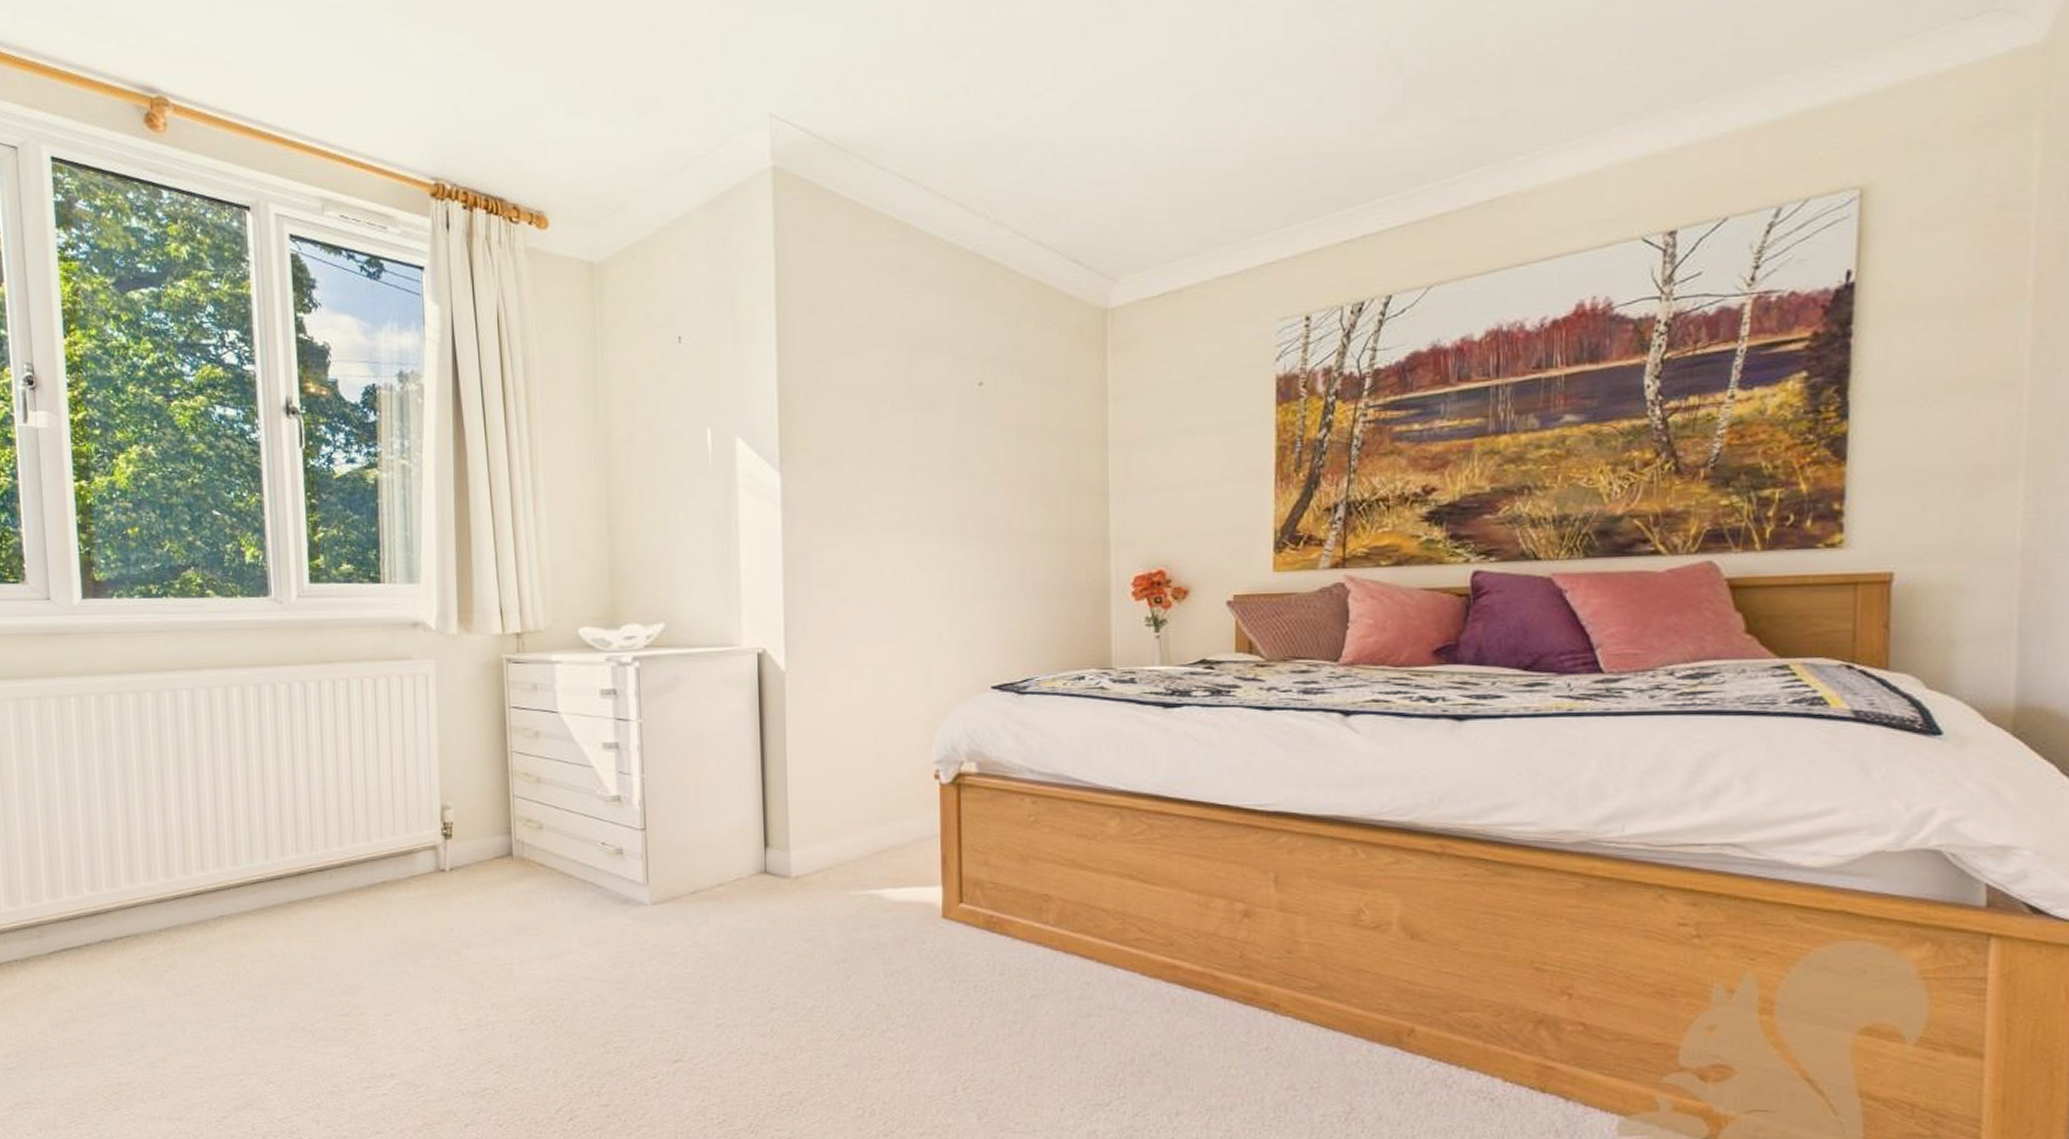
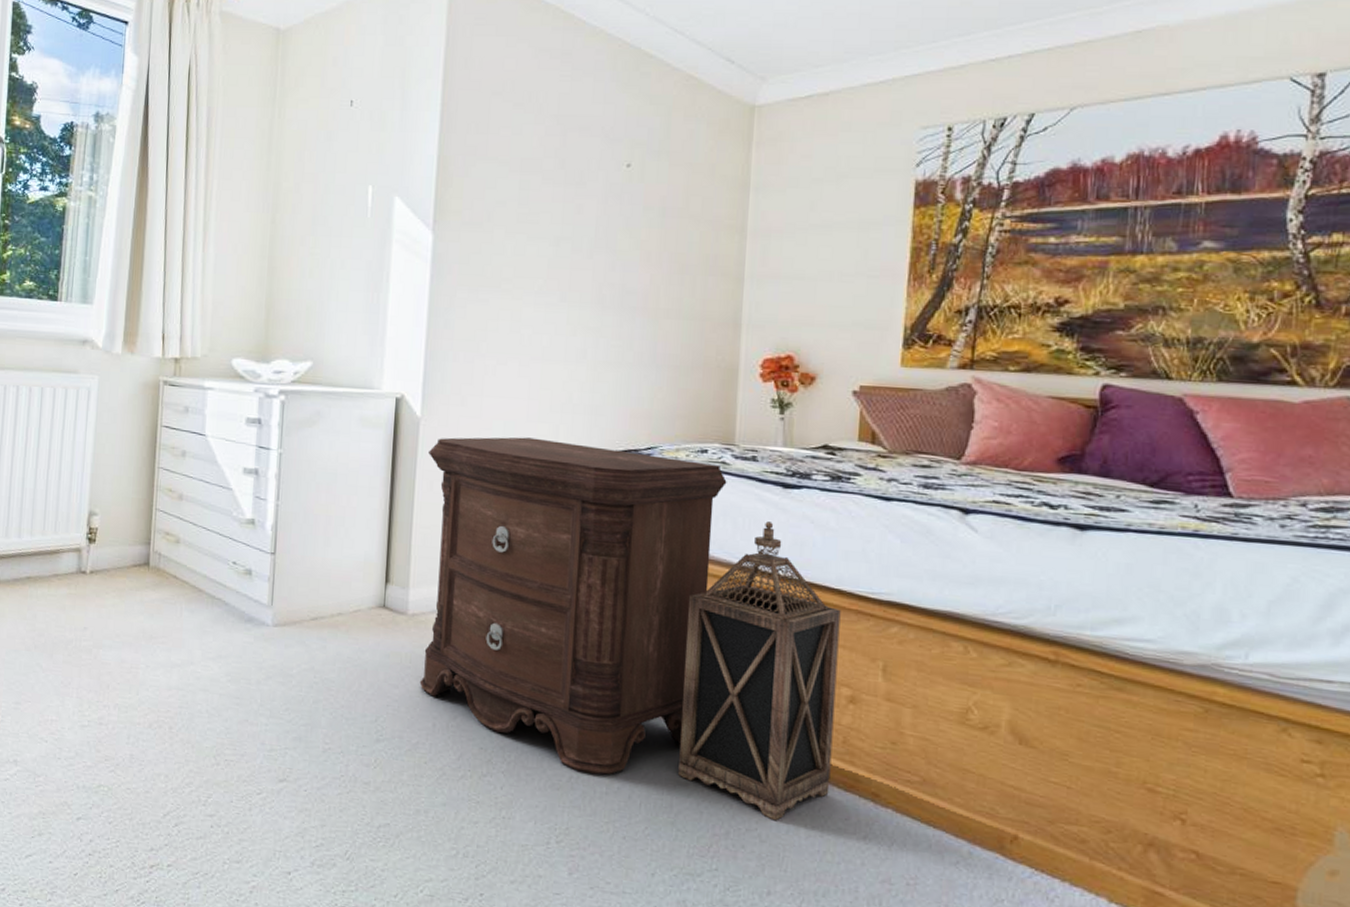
nightstand: none [797,681,1107,1018] -> present [419,437,727,775]
lantern: none [1078,744,1230,1042] -> present [678,521,841,821]

